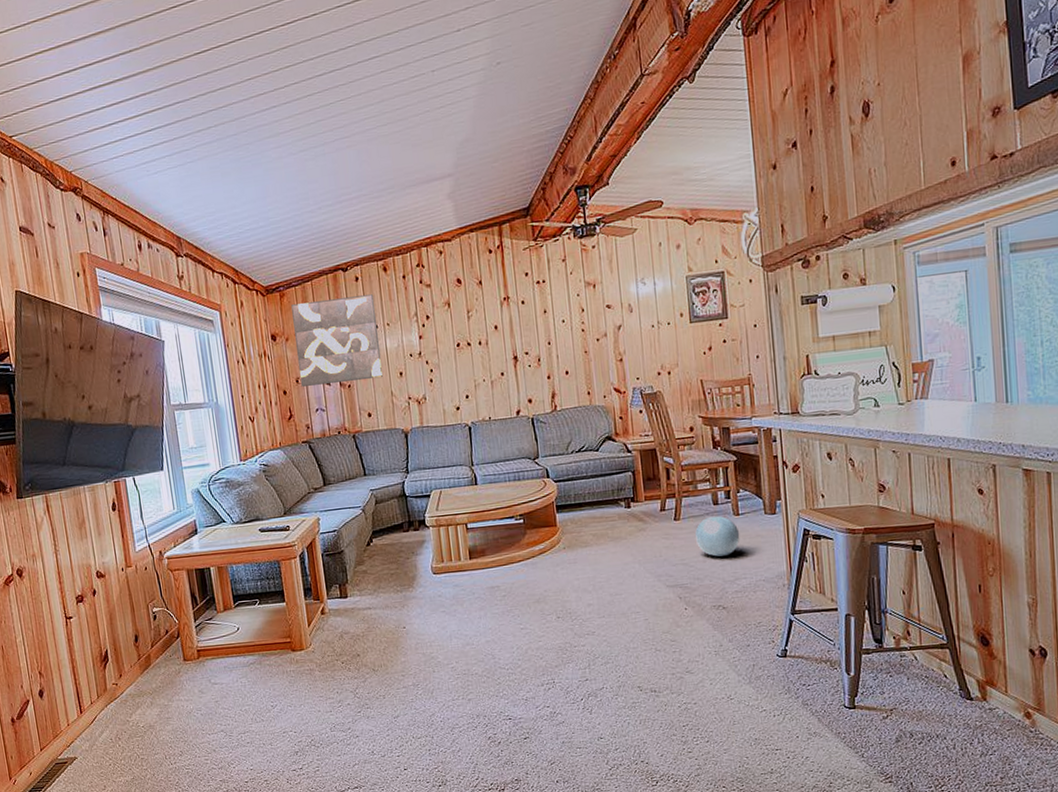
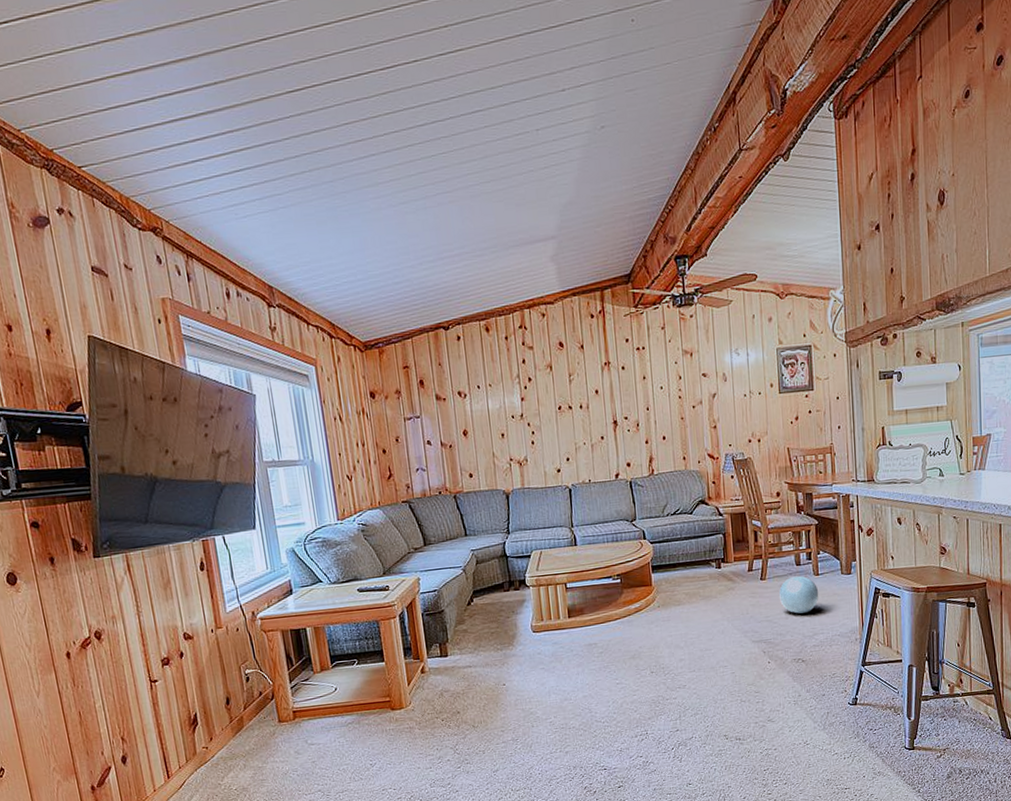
wall art: present [291,294,383,387] -> none [391,354,484,446]

